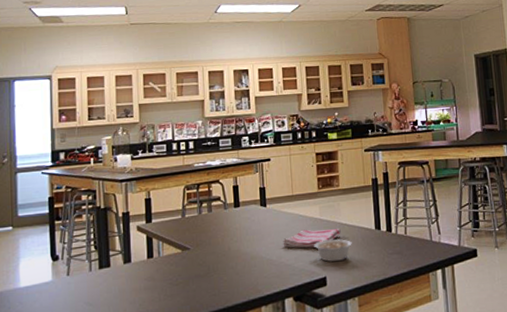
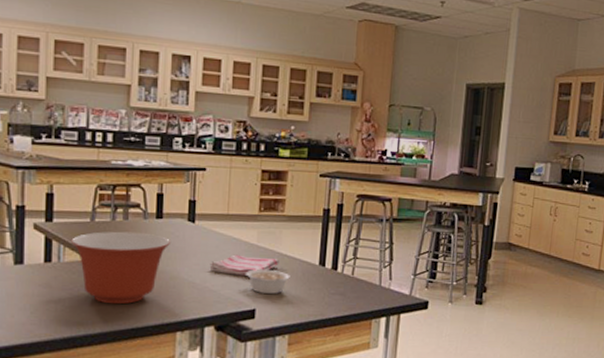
mixing bowl: none [168,221,248,289] -> present [71,231,170,305]

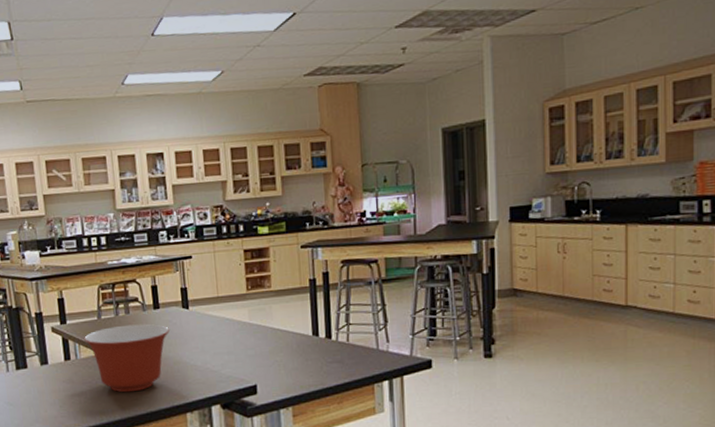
dish towel: present [210,254,279,276] -> none [208,334,273,354]
legume: present [246,270,290,295] -> none [243,345,286,370]

